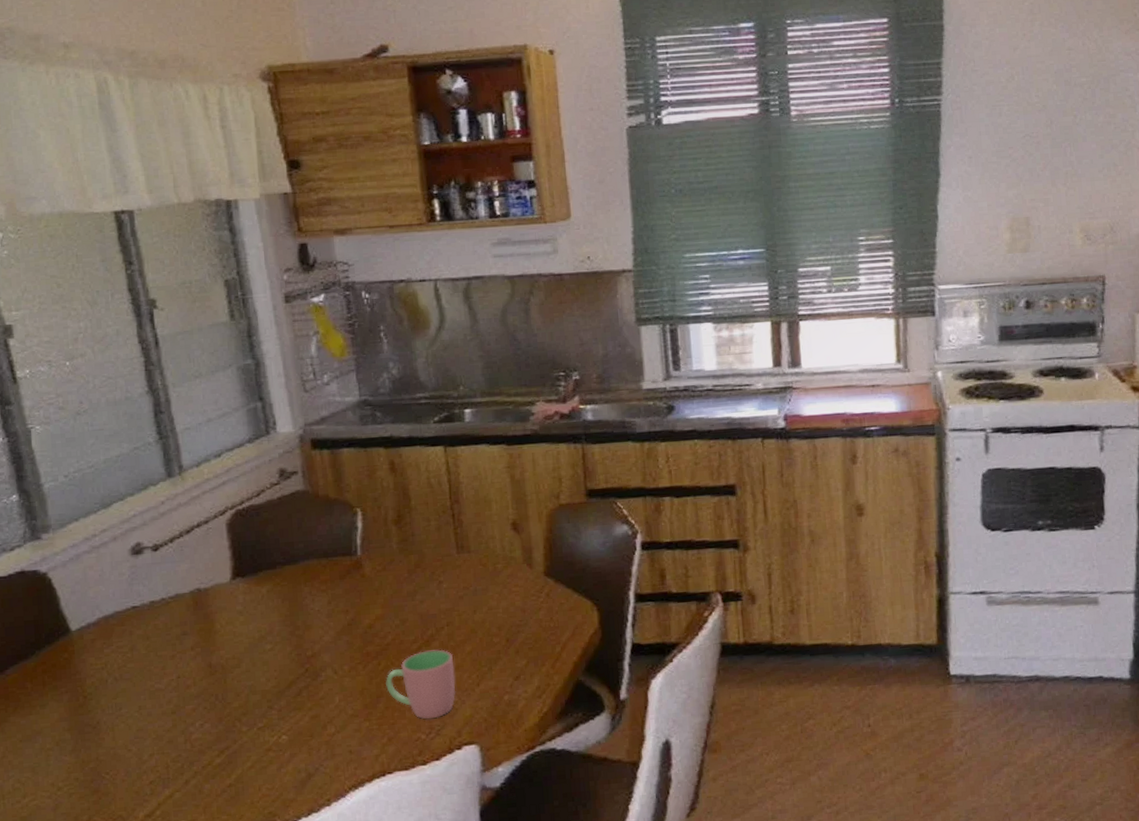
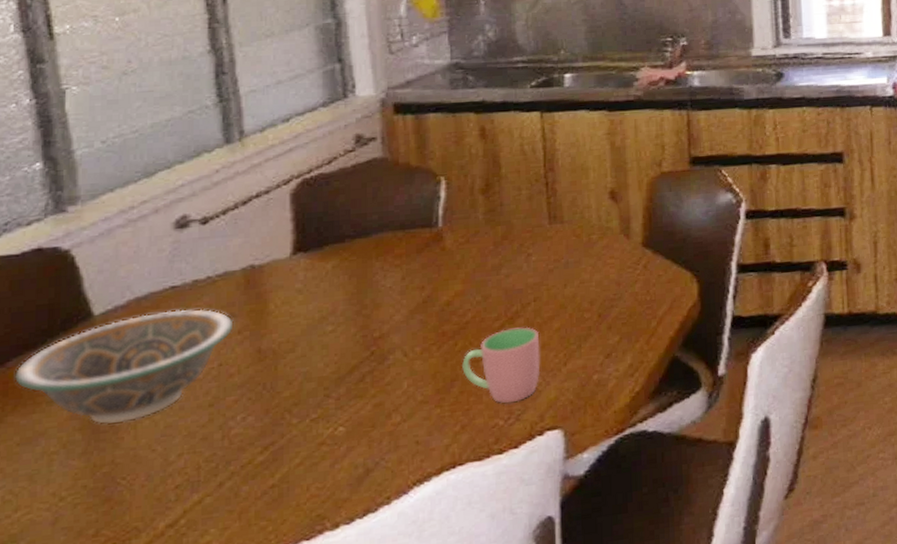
bowl: none [12,627,187,727] -> present [14,309,234,425]

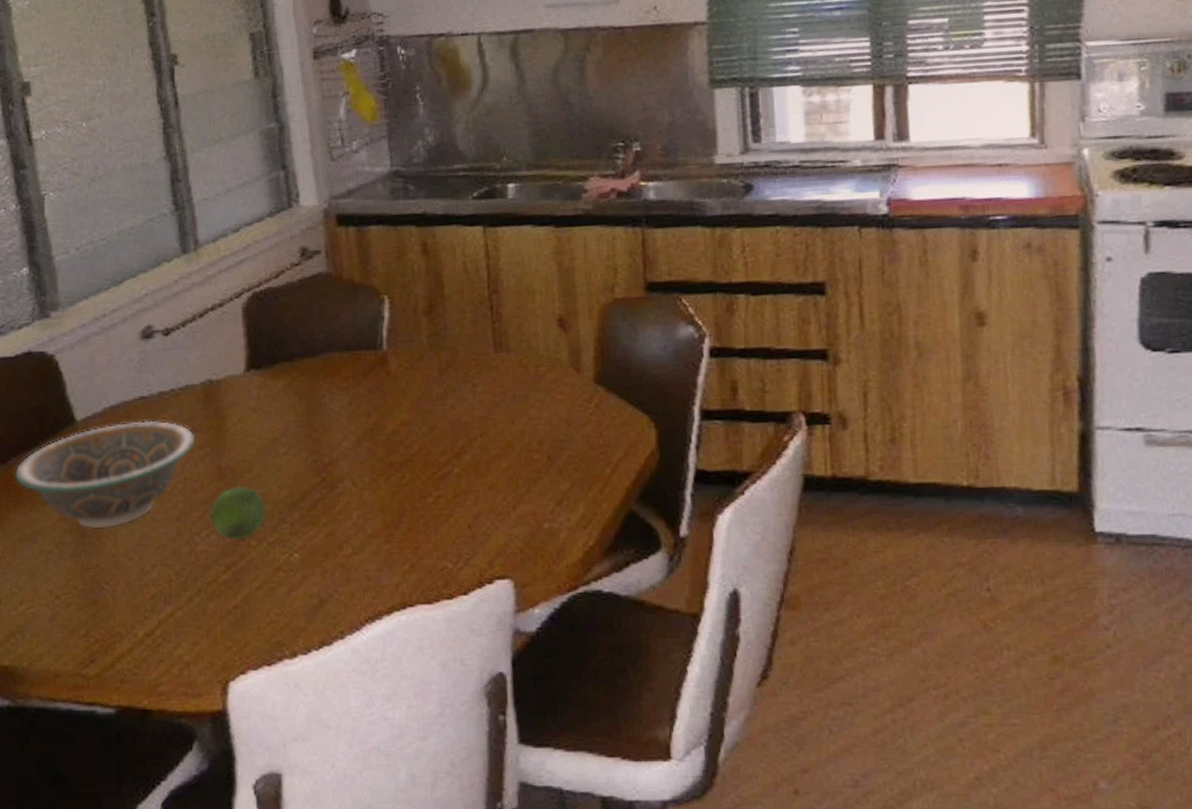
fruit: none [248,365,311,421] -> present [210,485,267,540]
cup: present [462,327,541,404] -> none [410,464,489,546]

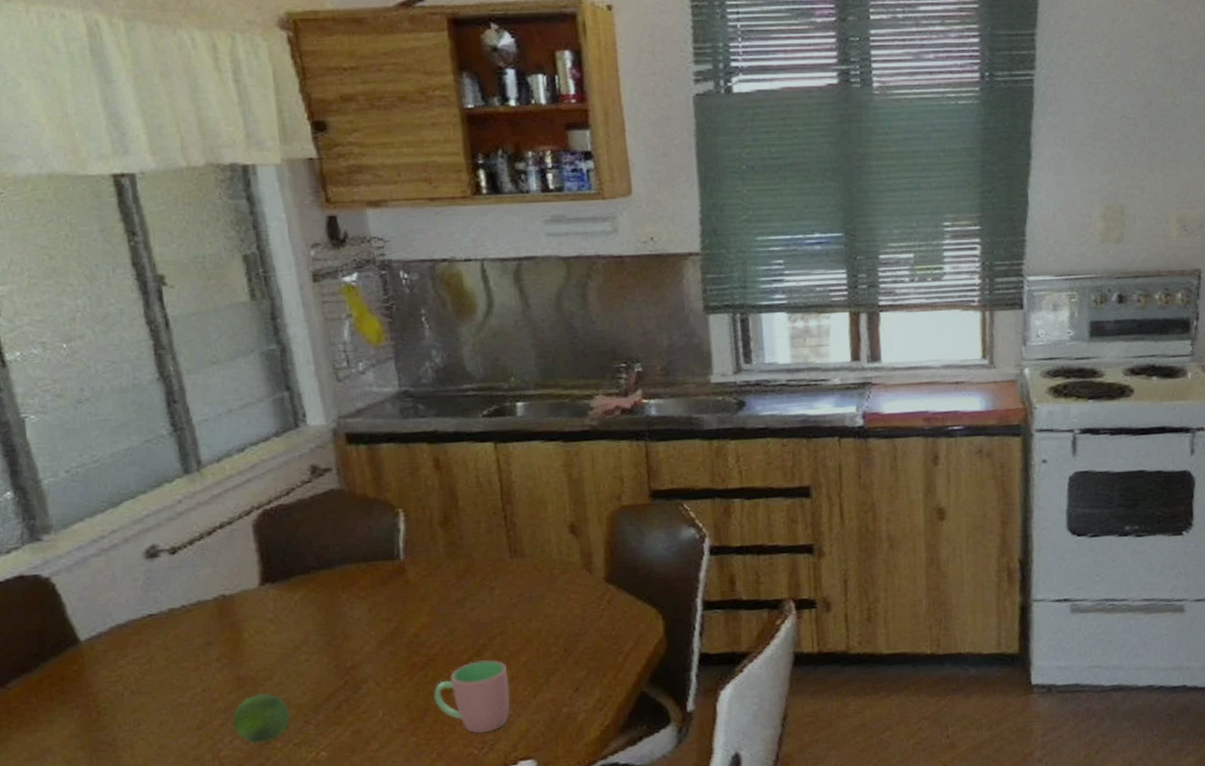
bowl: present [14,420,196,529] -> none [14,636,212,744]
cup: none [410,464,489,546] -> present [434,660,511,734]

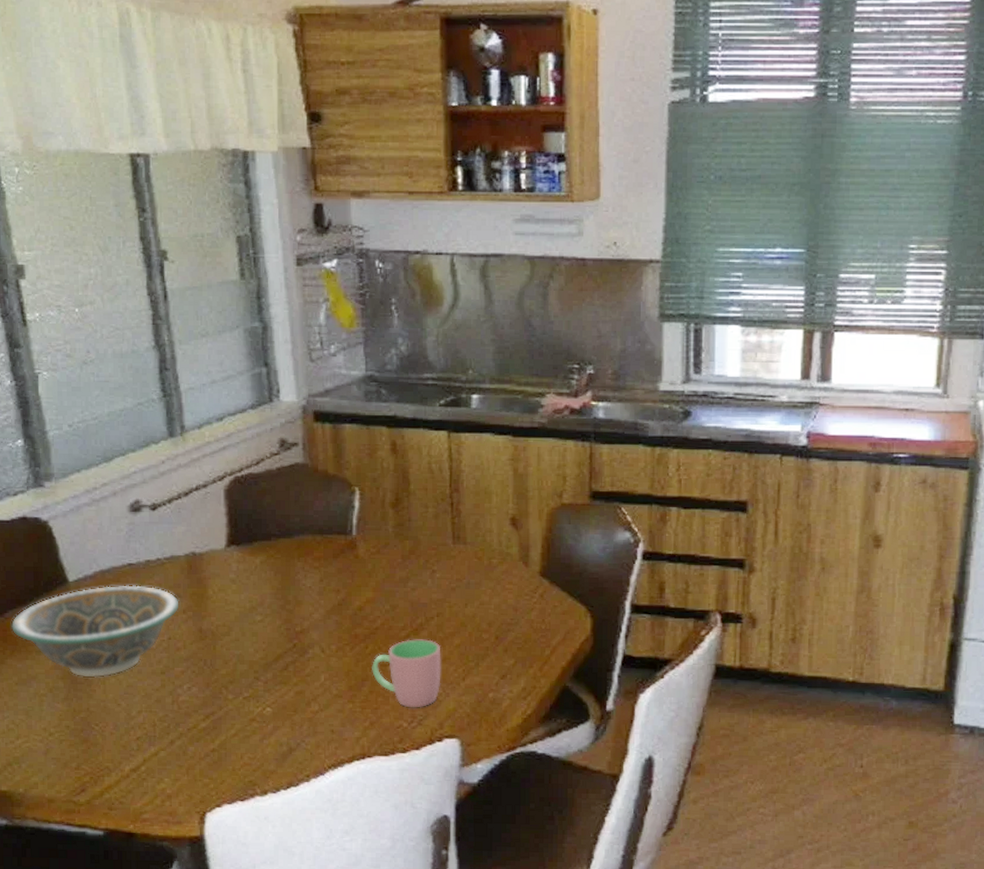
bowl: none [14,636,212,744] -> present [10,585,179,678]
fruit: present [232,692,291,744] -> none [192,647,243,693]

